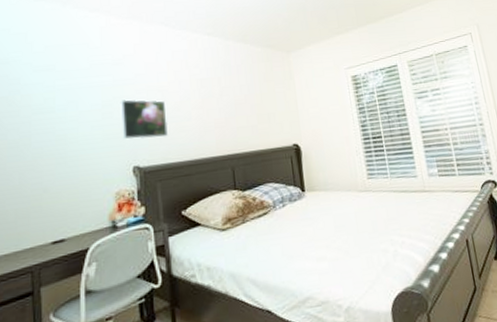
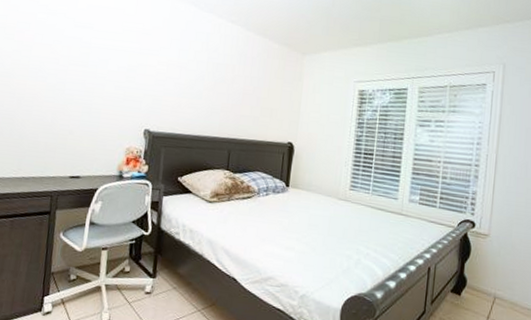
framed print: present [120,99,169,140] -> none [140,68,182,110]

